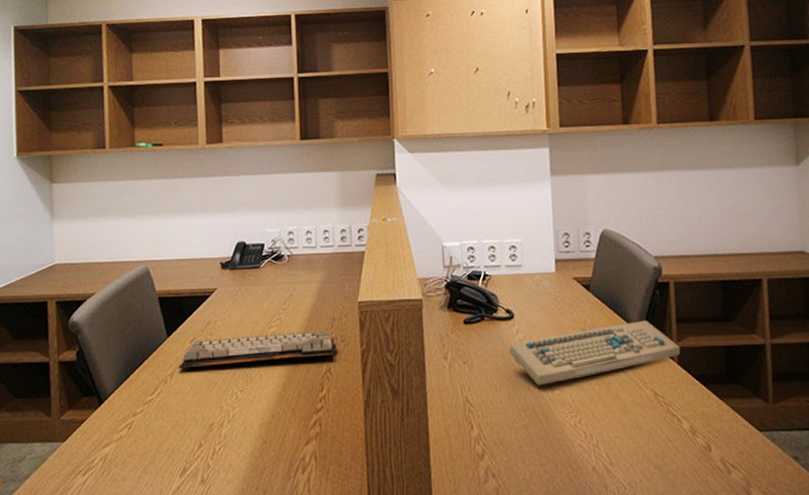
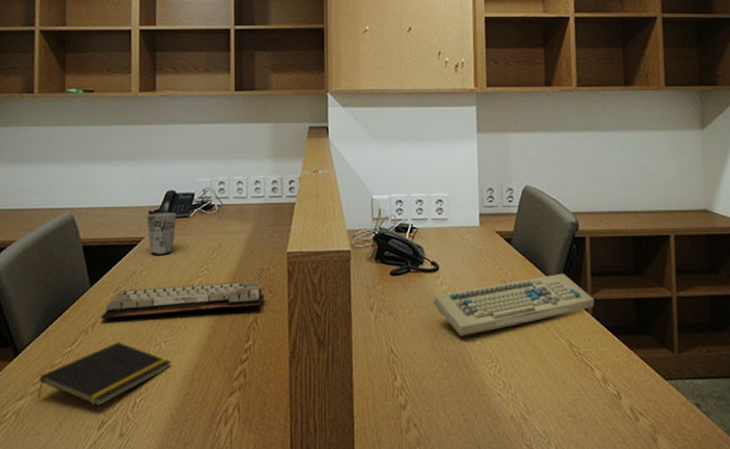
notepad: none [122,391,248,454] -> present [37,342,171,406]
cup: none [219,263,248,306] -> present [147,213,176,255]

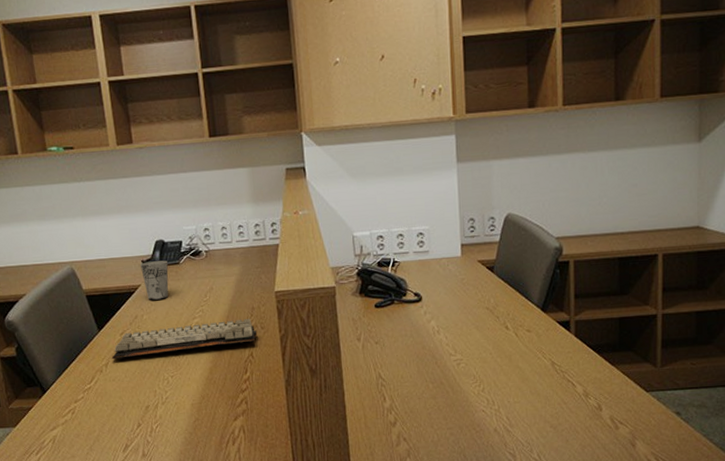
notepad: present [37,342,171,406] -> none [66,378,180,433]
keyboard: present [434,273,595,337] -> none [418,297,578,361]

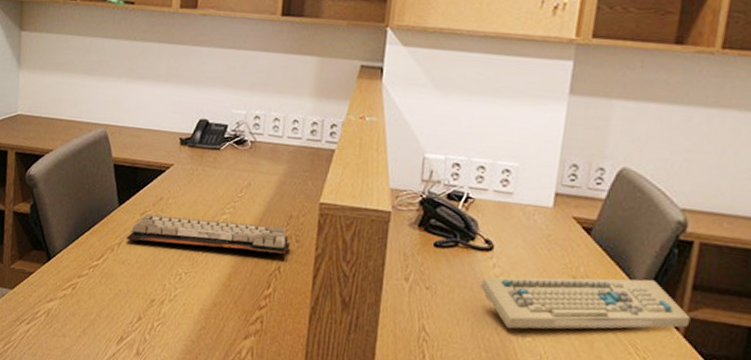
cup: present [140,260,169,300] -> none [177,140,207,186]
keyboard: none [418,297,578,361] -> present [481,277,691,329]

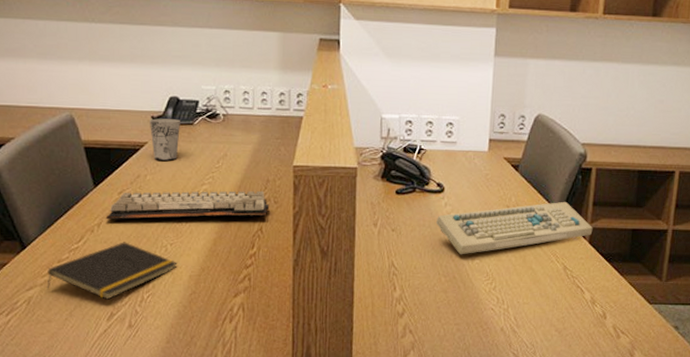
notepad: none [65,264,190,323] -> present [47,242,178,300]
cup: none [177,140,207,186] -> present [150,118,180,161]

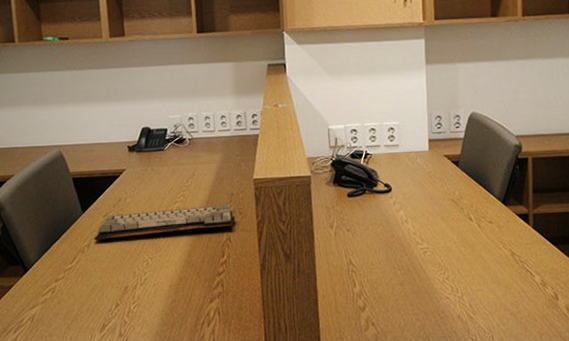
notepad: present [47,242,178,300] -> none [47,259,158,313]
cup: present [150,118,180,161] -> none [126,147,153,184]
keyboard: present [436,201,593,255] -> none [387,191,536,249]

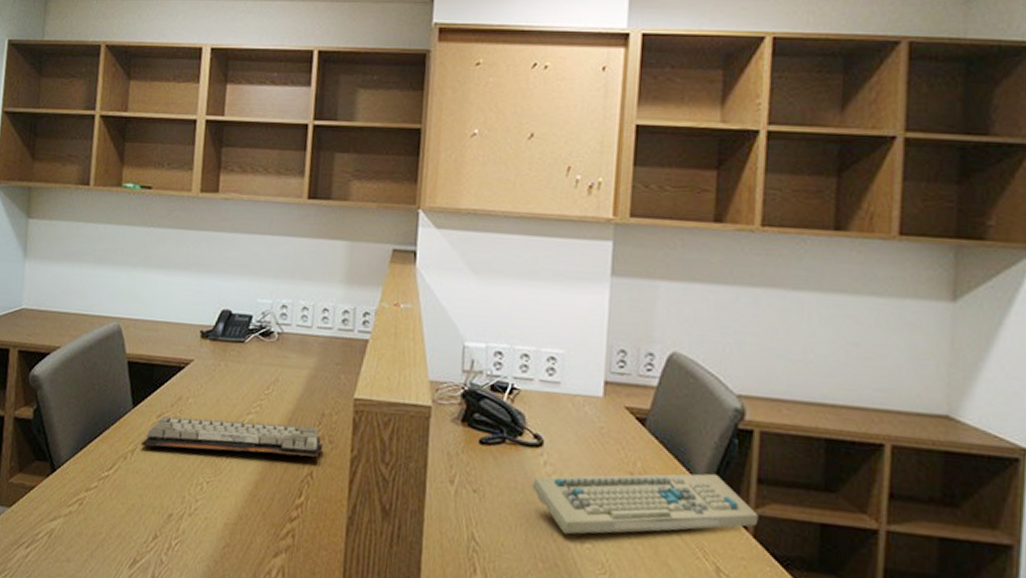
keyboard: none [387,191,536,249] -> present [532,473,759,535]

